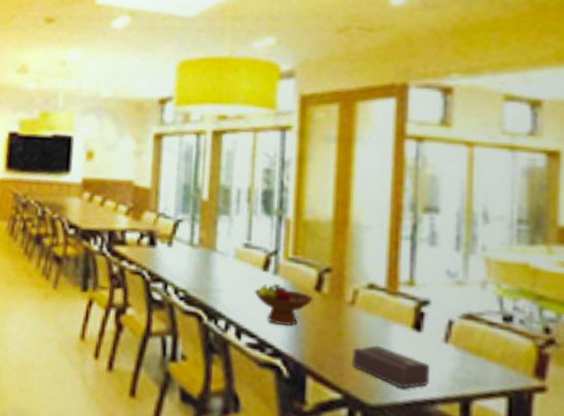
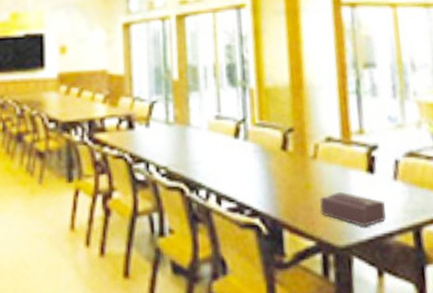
fruit bowl: present [254,284,314,326] -> none [228,149,281,186]

